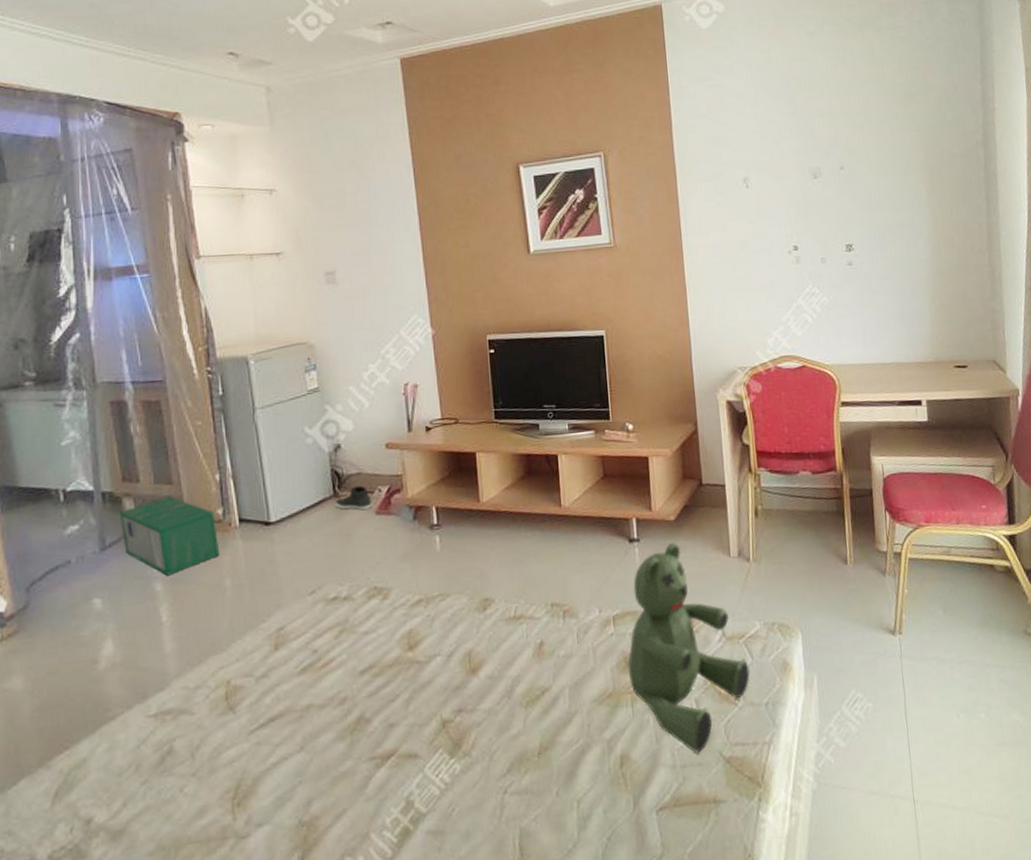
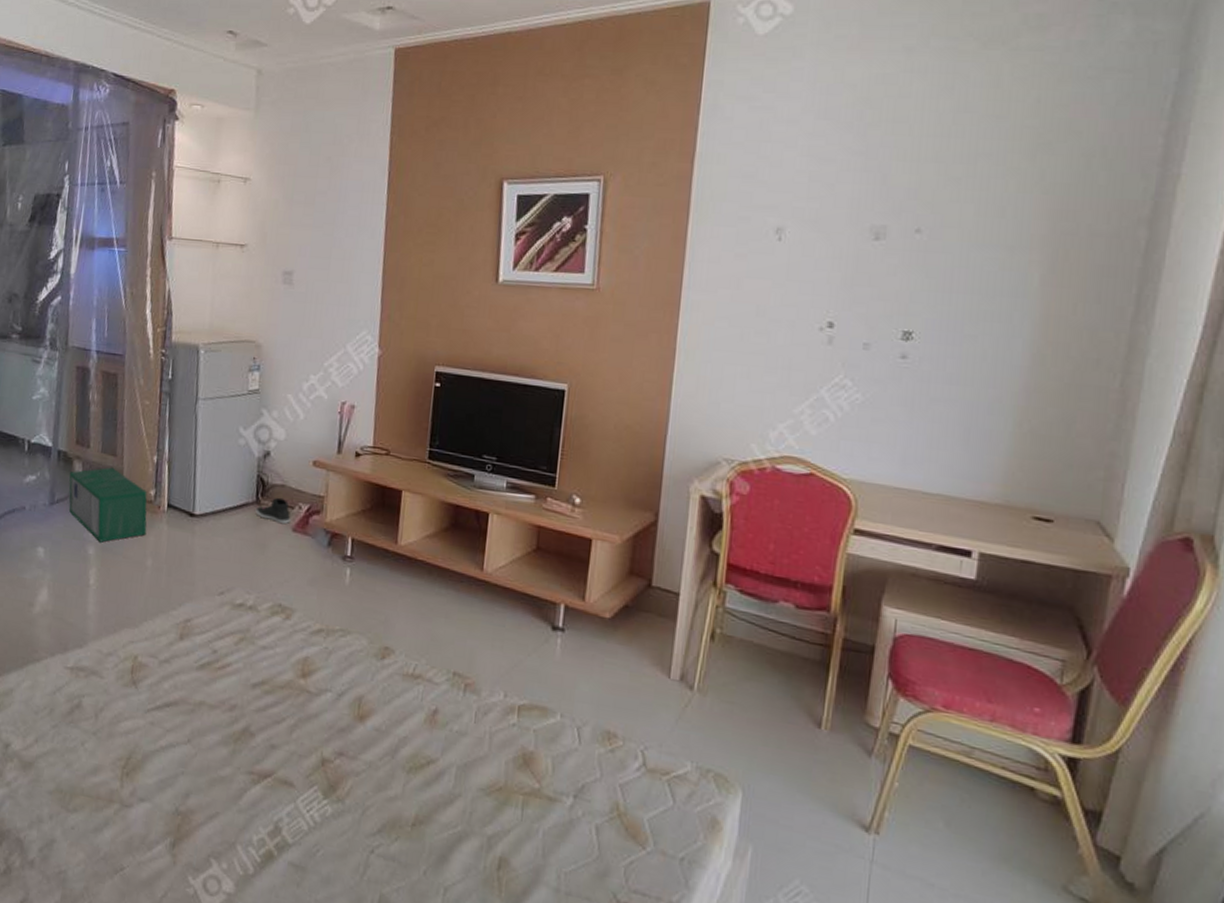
teddy bear: present [628,542,750,753] -> none [524,642,668,886]

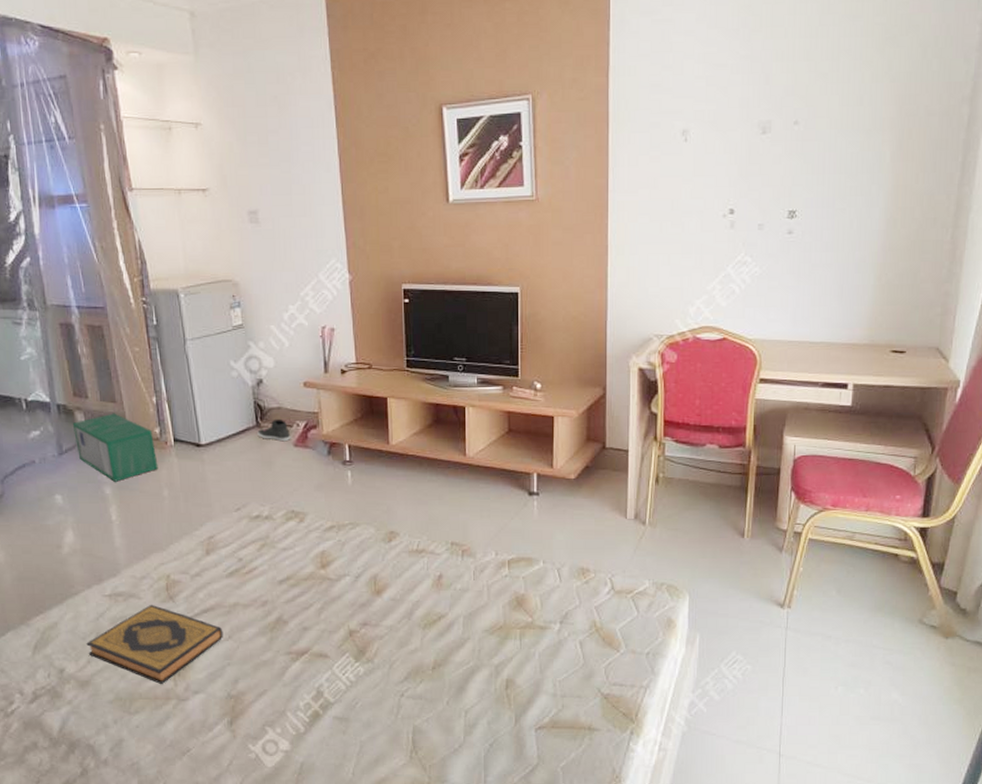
hardback book: none [37,686,183,782] -> present [86,604,224,684]

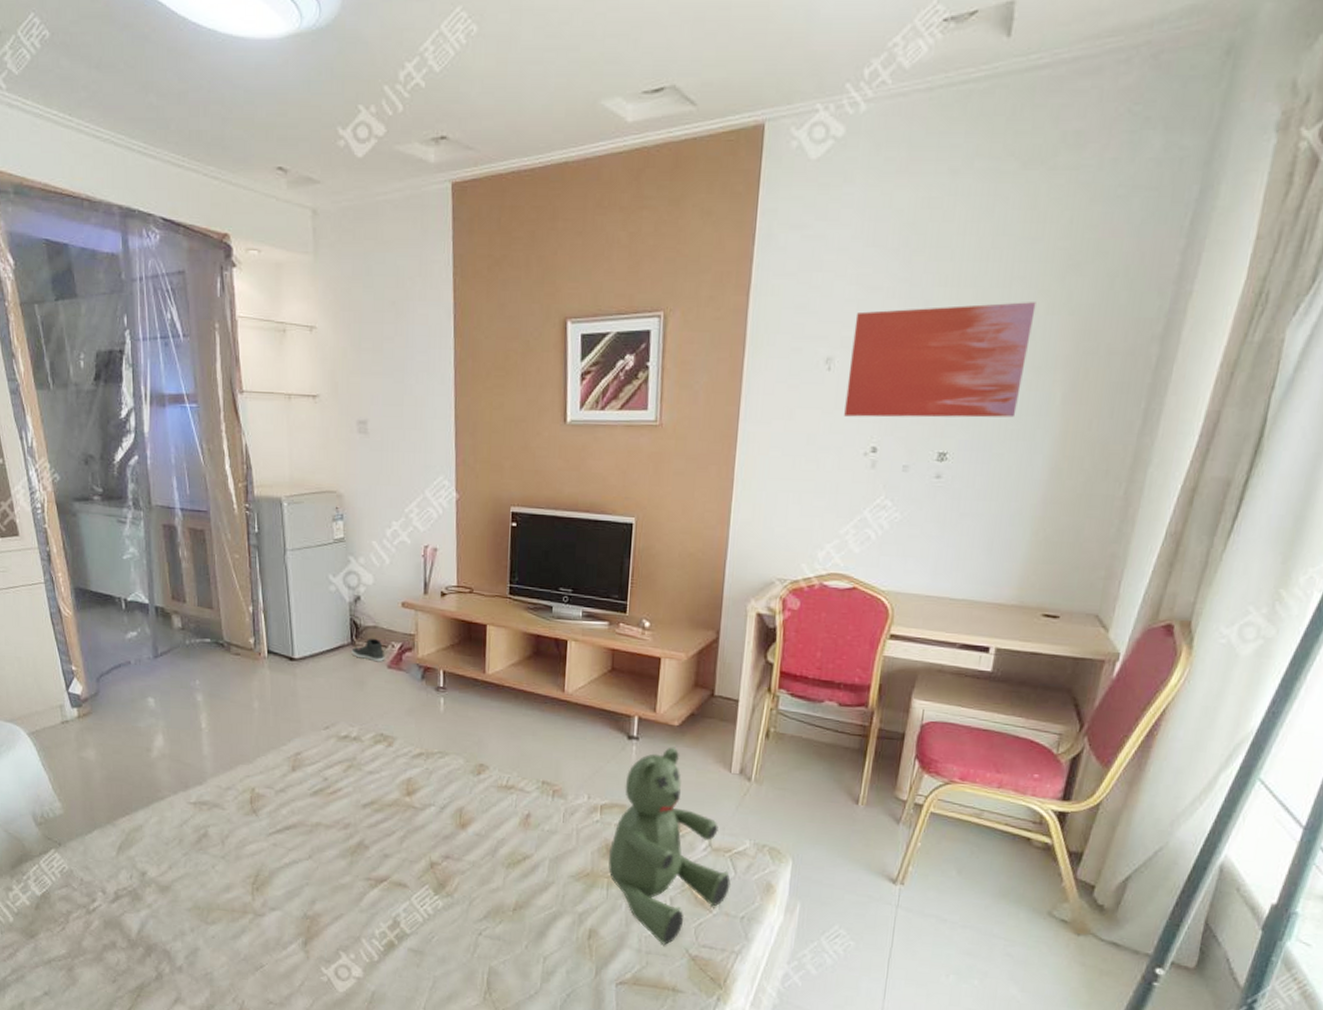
storage bin: present [72,413,158,482] -> none [169,619,250,690]
hardback book: present [86,604,224,684] -> none [169,816,304,897]
teddy bear: none [520,499,634,687] -> present [608,746,731,945]
wall art: none [703,72,862,183] -> present [844,302,1036,418]

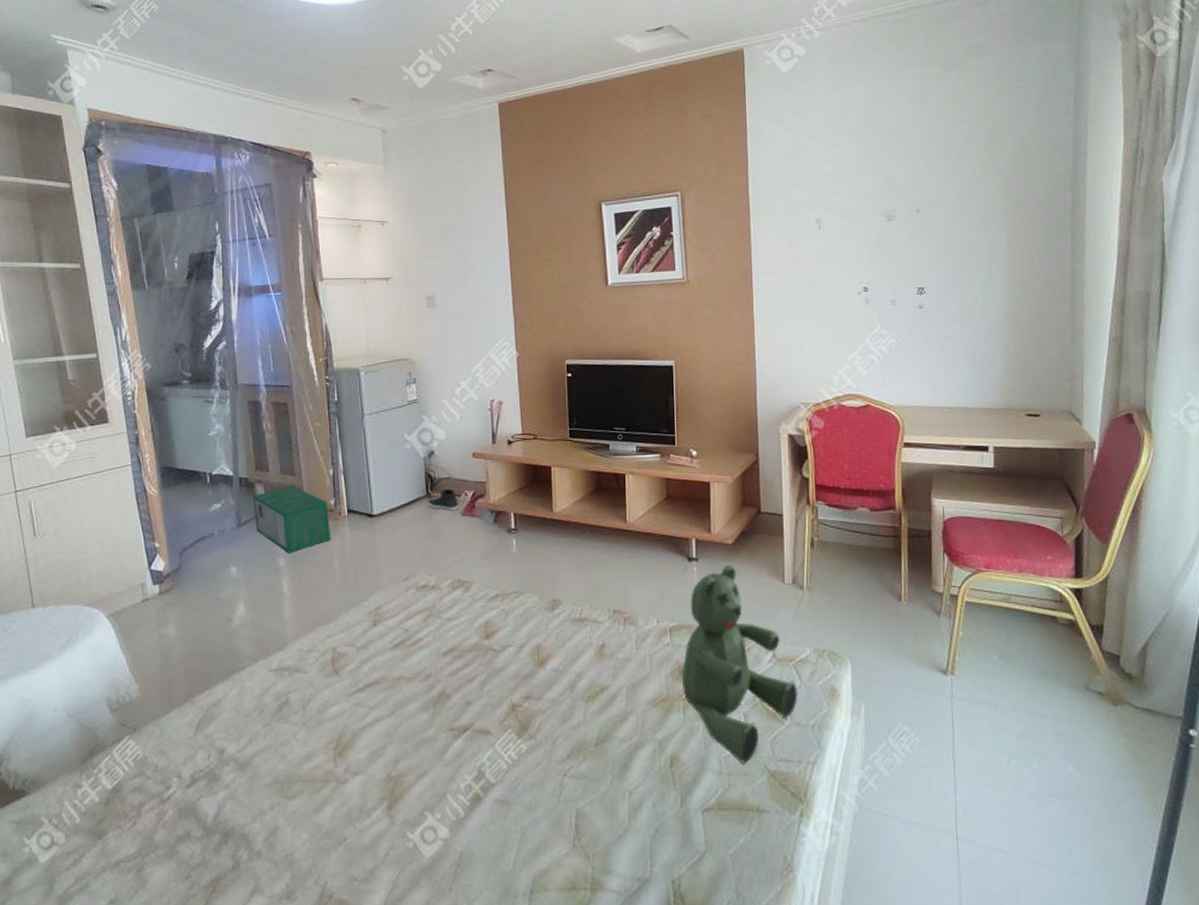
storage bin: none [169,619,250,690] -> present [252,485,331,553]
wall art: present [844,302,1036,418] -> none [834,167,973,264]

